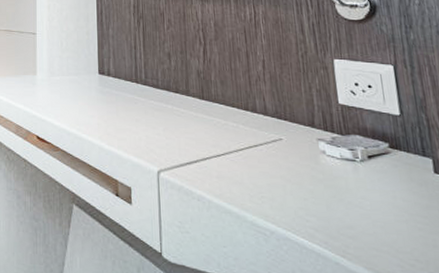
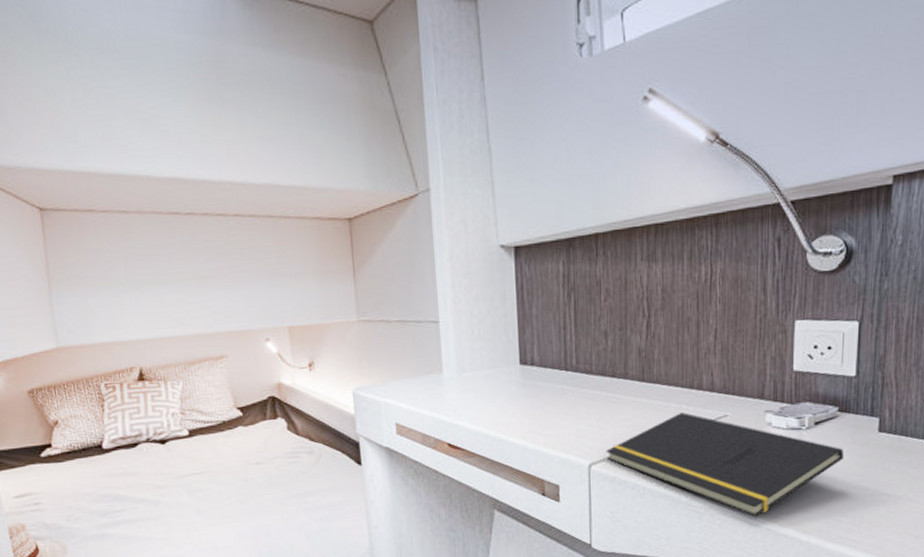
notepad: none [173,132,404,249] -> present [606,412,844,518]

